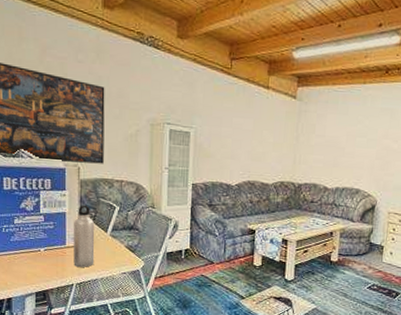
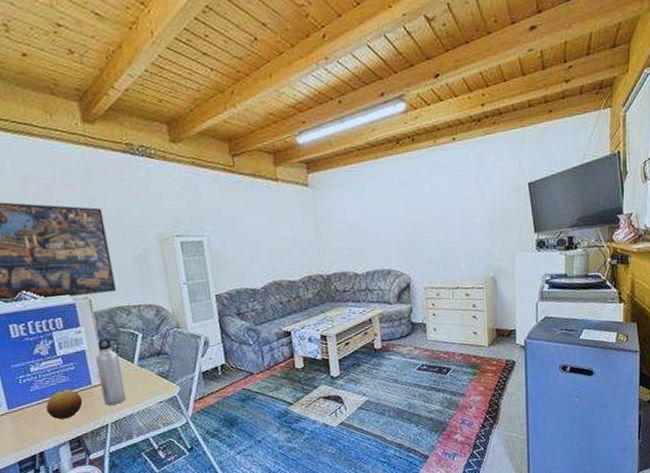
fruit: none [21,245,55,272] -> present [45,389,83,420]

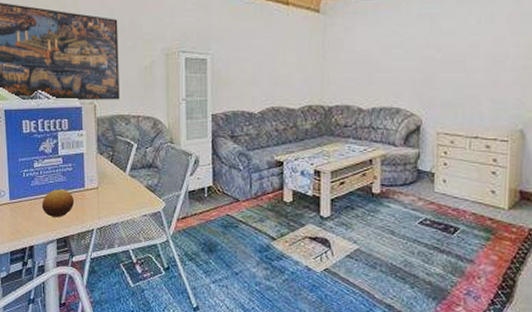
water bottle: present [95,338,127,406] -> none [92,144,114,212]

